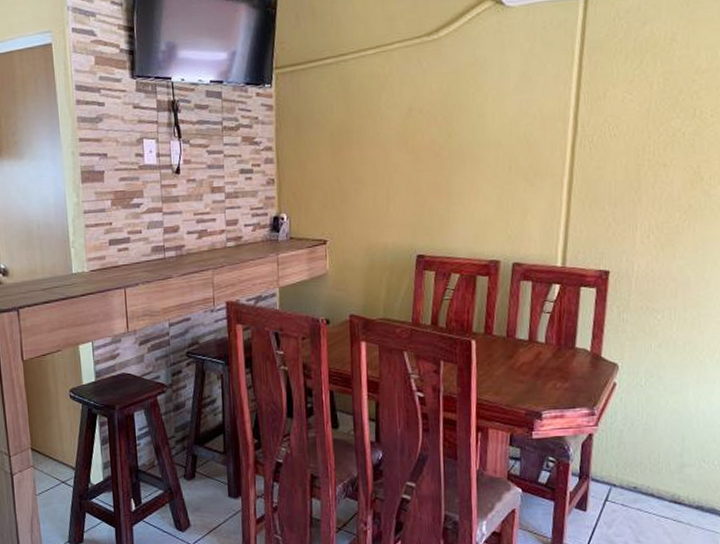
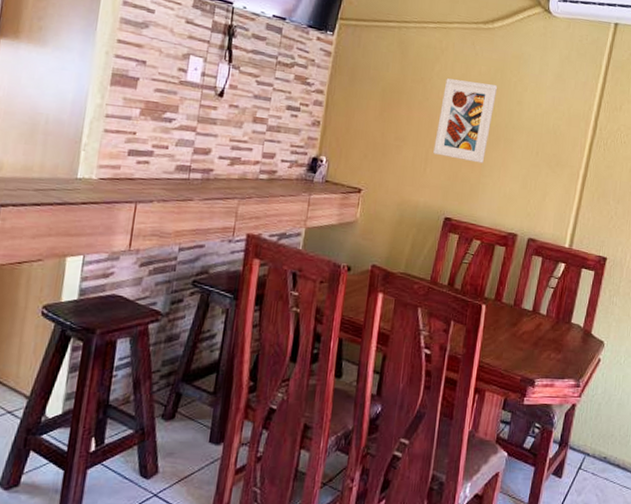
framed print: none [393,102,454,191] -> present [433,78,498,164]

